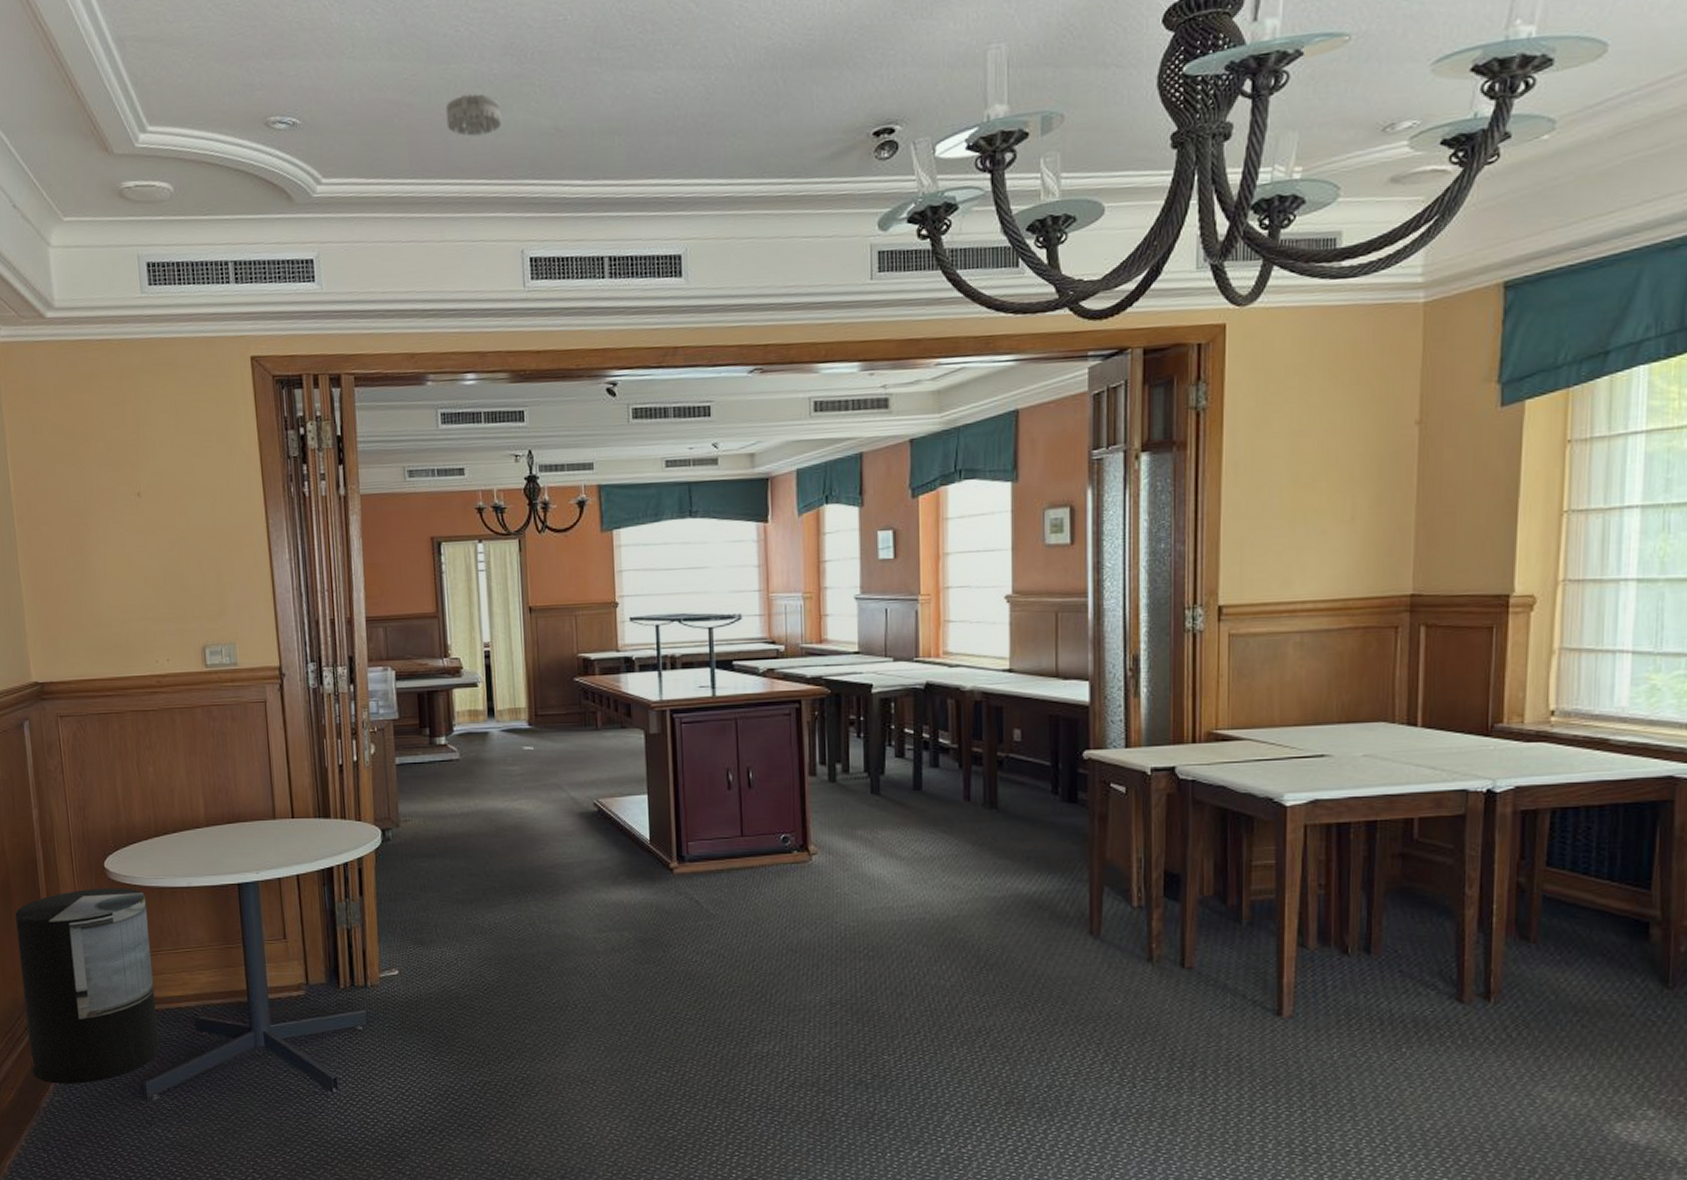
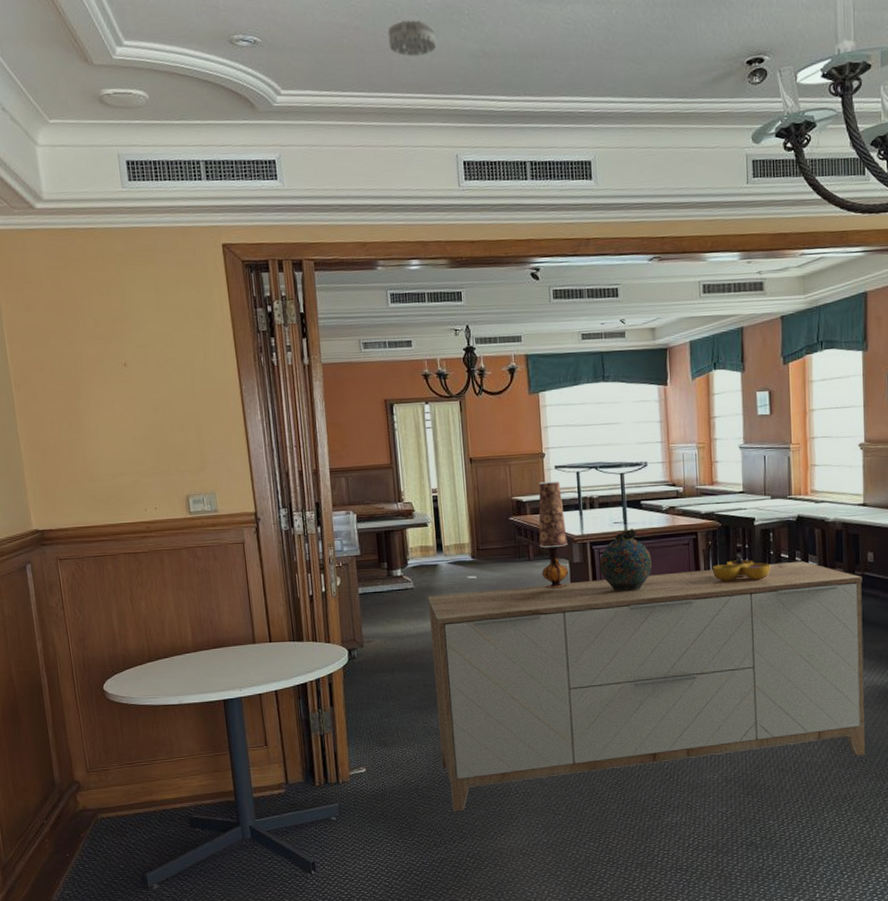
trash can: present [15,887,159,1084] -> none [23,707,158,880]
sideboard: none [475,737,1007,1027] -> present [427,560,865,812]
table lamp: none [608,635,644,764] -> present [538,481,569,589]
snuff bottle: none [681,694,746,770] -> present [599,529,653,592]
decorative bowl: none [818,729,891,761] -> present [712,555,771,582]

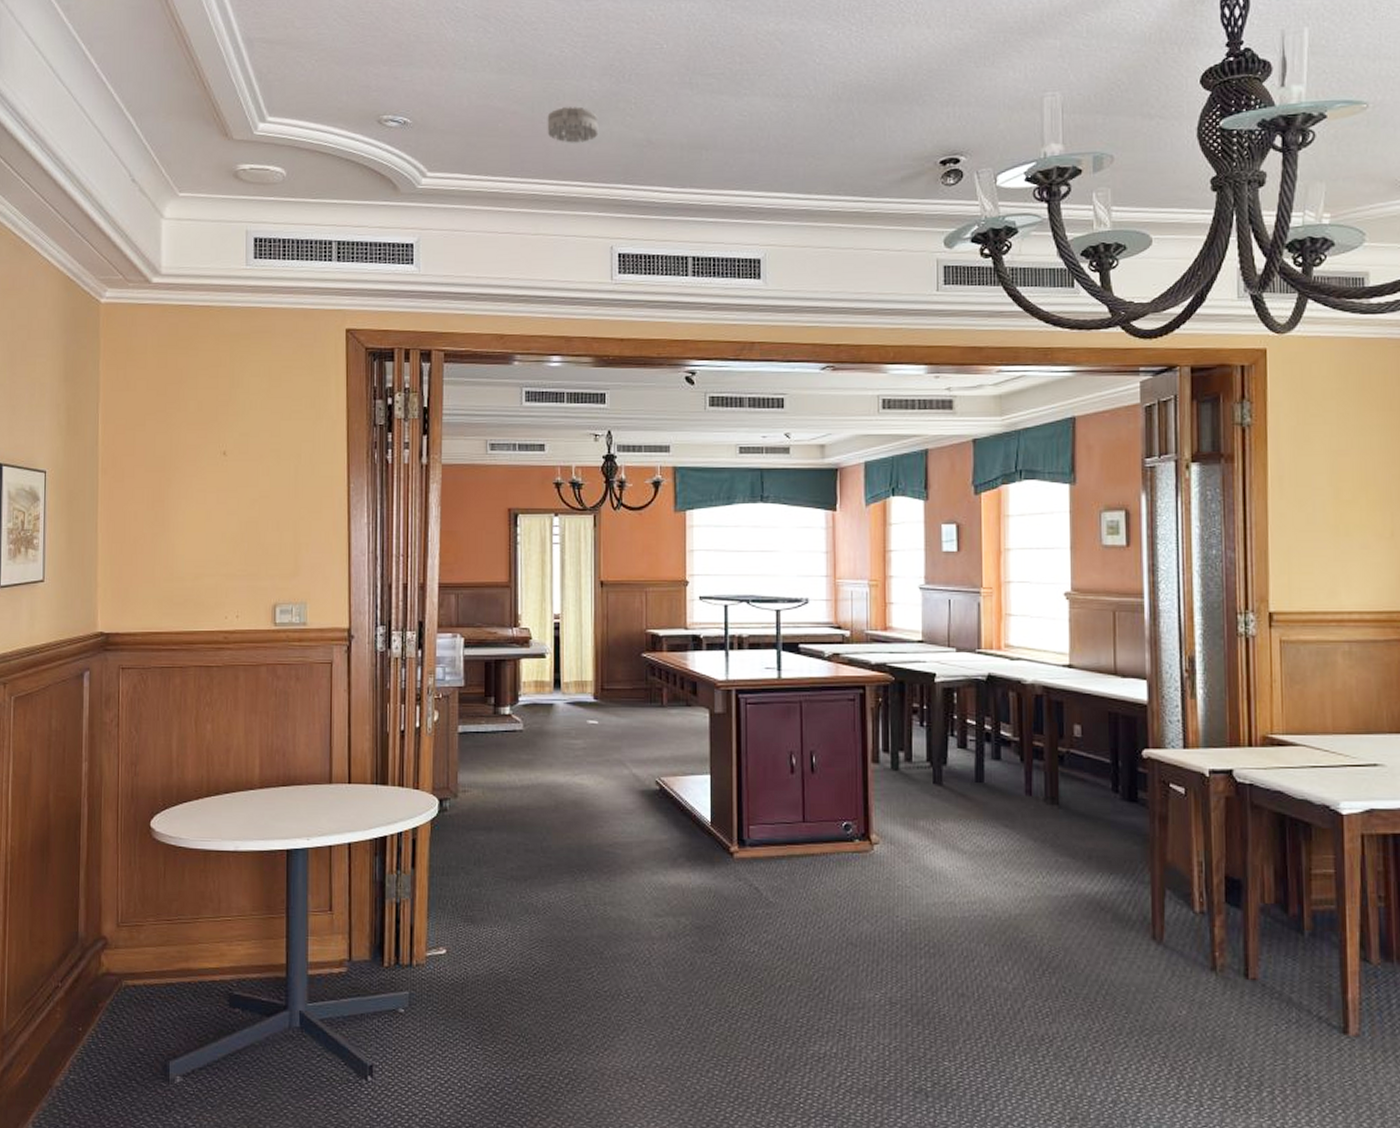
sideboard: present [427,560,865,812] -> none [538,729,1070,1015]
table lamp: present [538,481,569,589] -> none [675,614,709,743]
snuff bottle: present [599,529,653,592] -> none [746,677,810,753]
decorative bowl: present [712,555,771,582] -> none [881,717,954,750]

